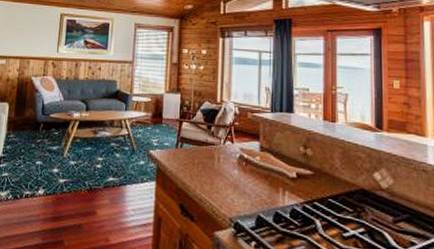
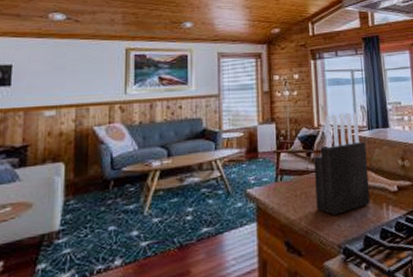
knife block: none [212,92,267,190] -> present [314,112,370,215]

